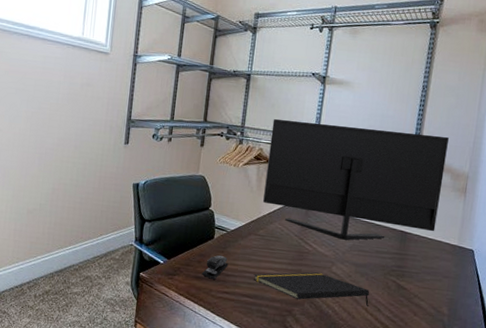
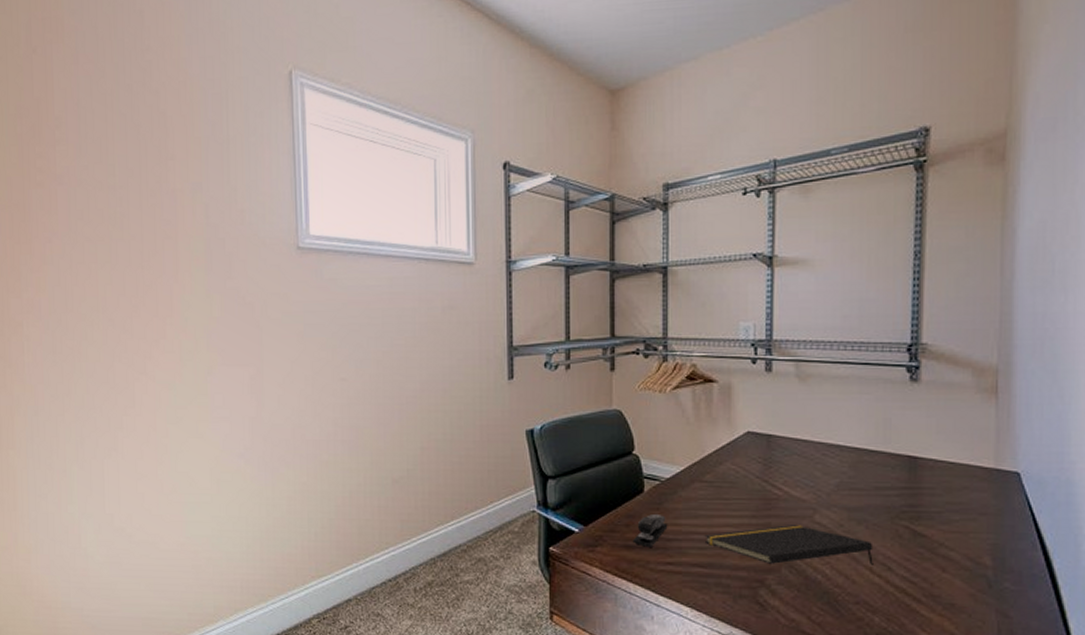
monitor: present [263,118,449,241] -> none [706,317,962,477]

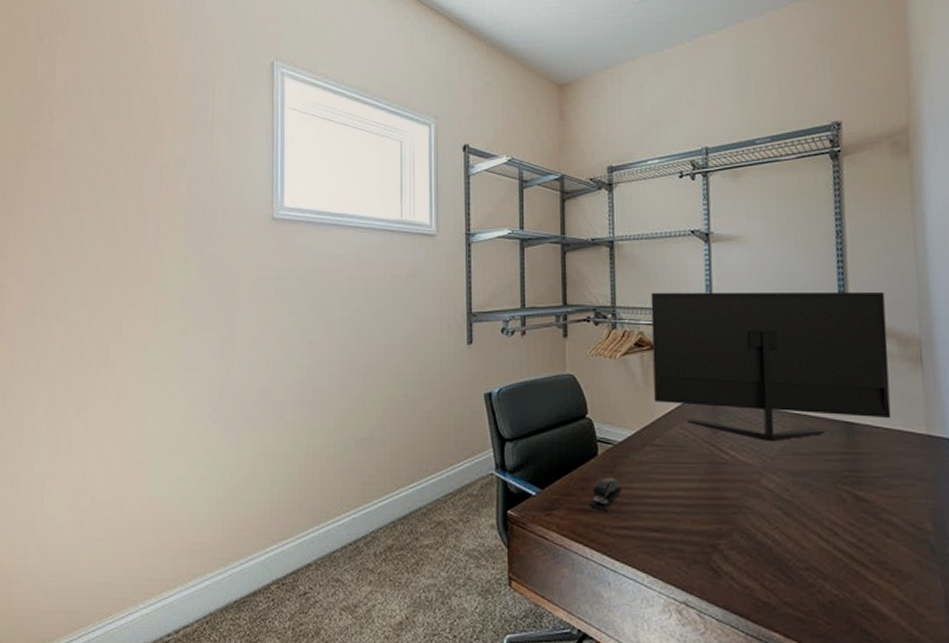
notepad: present [704,525,873,565] -> none [657,489,820,530]
monitor: none [706,317,962,477] -> present [650,291,891,441]

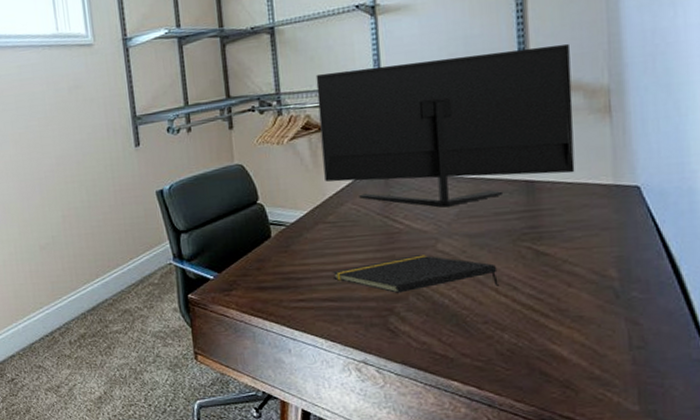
stapler: present [588,478,622,511] -> none [264,256,297,287]
notepad: none [657,489,820,530] -> present [332,255,499,293]

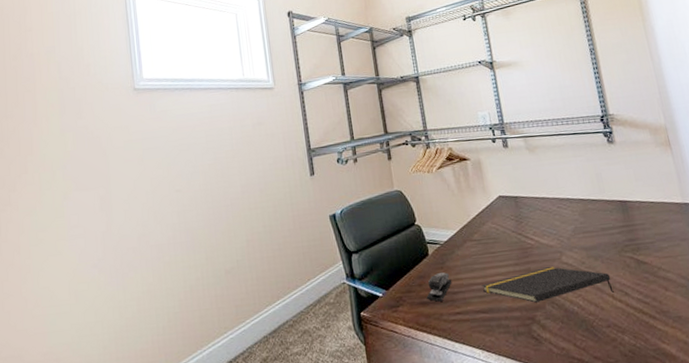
stapler: none [264,256,297,287] -> present [426,272,452,302]
monitor: present [315,43,575,208] -> none [453,93,654,225]

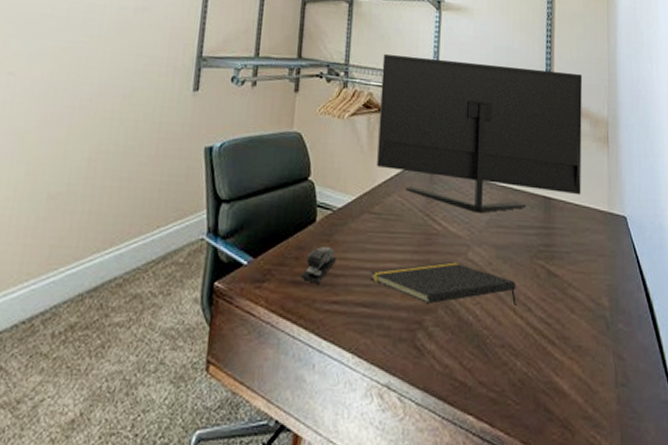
monitor: none [453,93,654,225] -> present [377,53,582,213]

